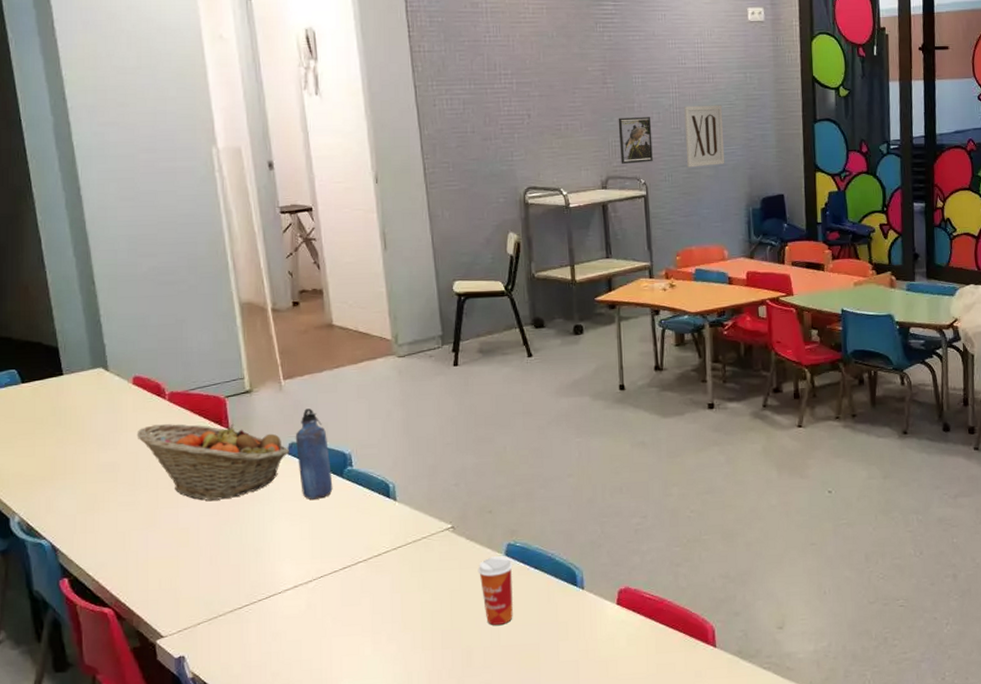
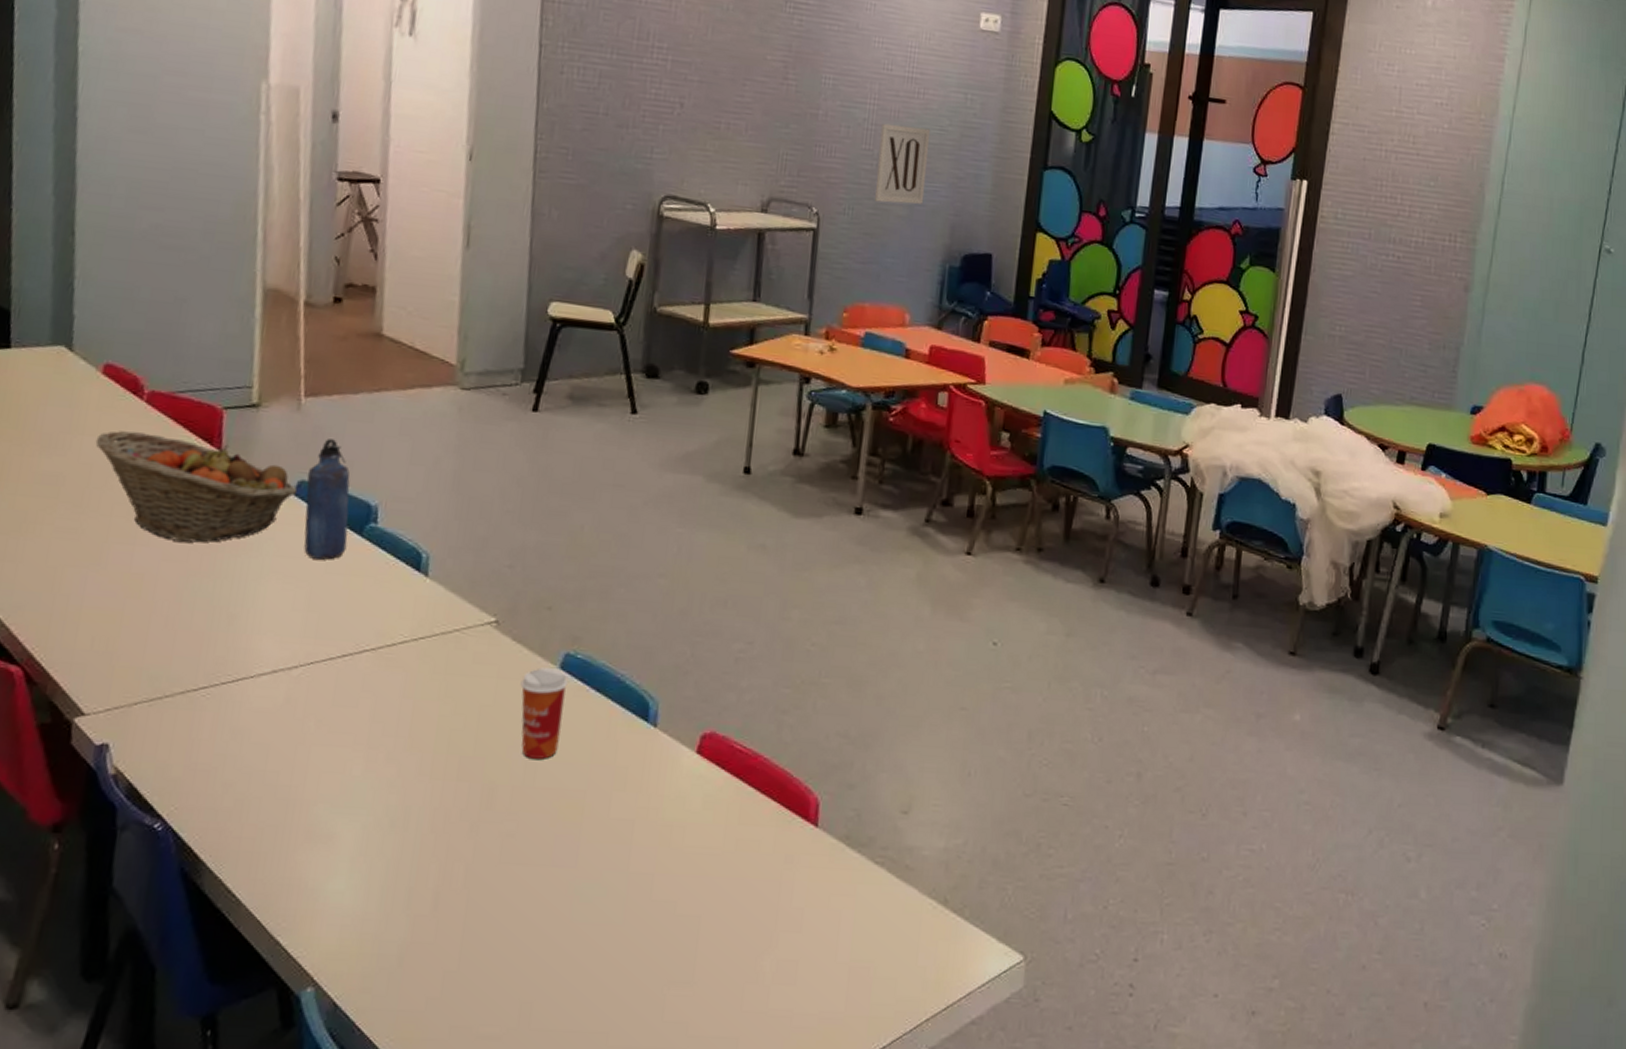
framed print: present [618,117,653,164] -> none [790,125,838,188]

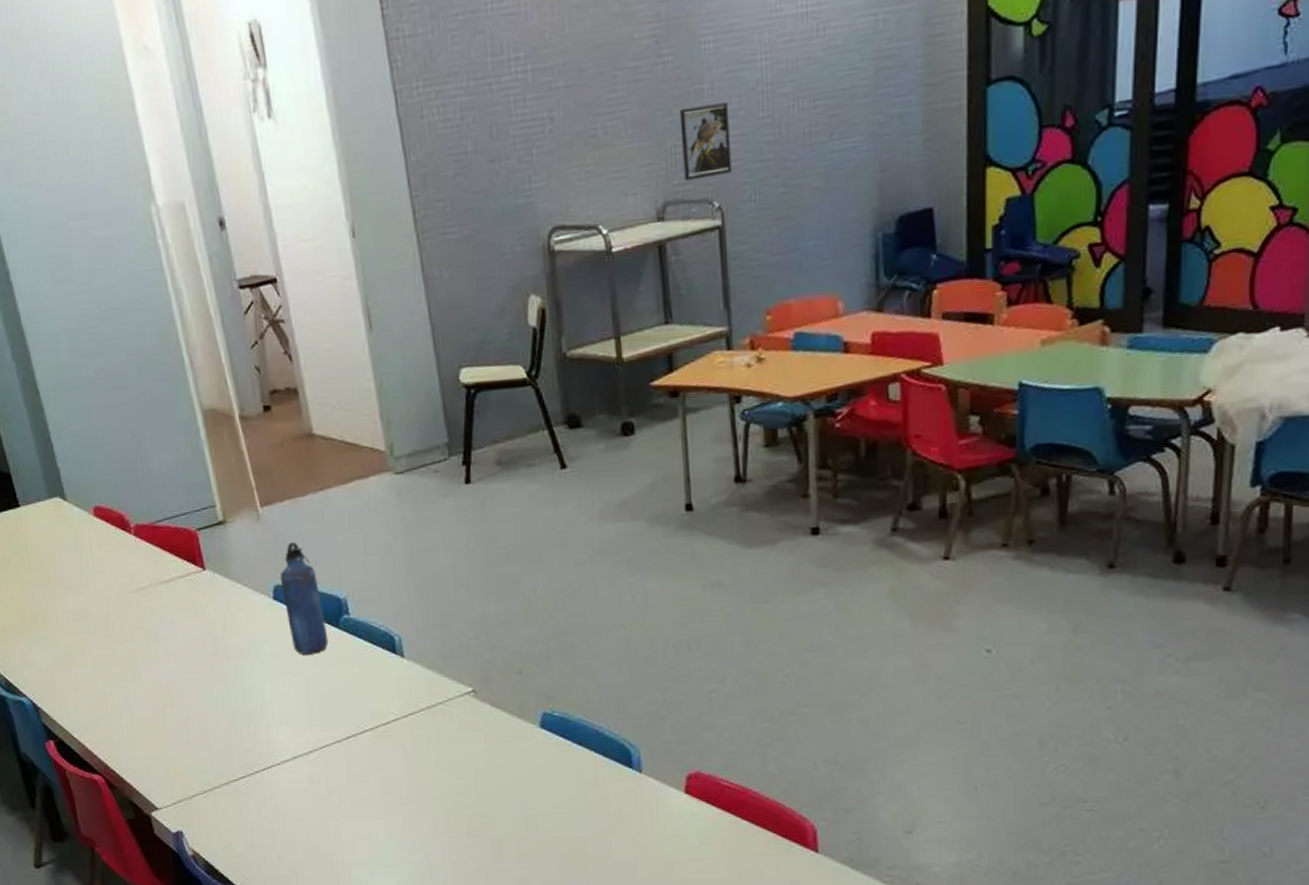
fruit basket: present [95,431,298,543] -> none [104,562,276,656]
paper cup: present [520,667,568,759] -> none [507,728,553,812]
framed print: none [790,125,838,188] -> present [679,103,732,181]
wall art: present [874,123,931,205] -> none [779,71,842,177]

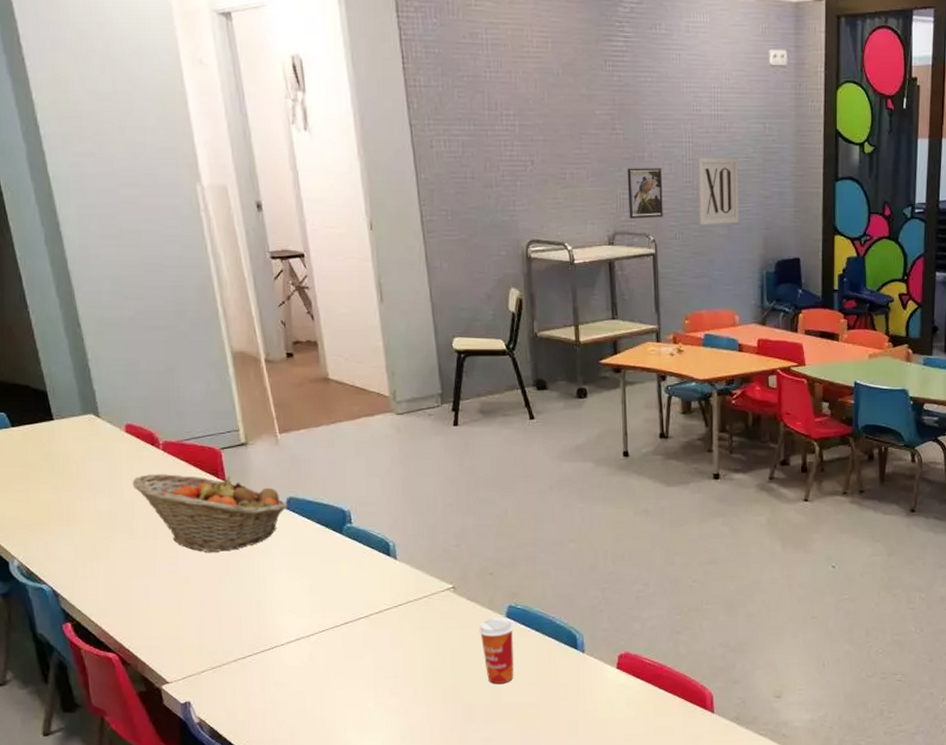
fruit basket: none [104,562,276,656] -> present [132,474,288,553]
water bottle: present [280,542,329,655] -> none [293,464,333,555]
paper cup: none [507,728,553,812] -> present [479,617,514,684]
wall art: none [779,71,842,177] -> present [697,157,739,225]

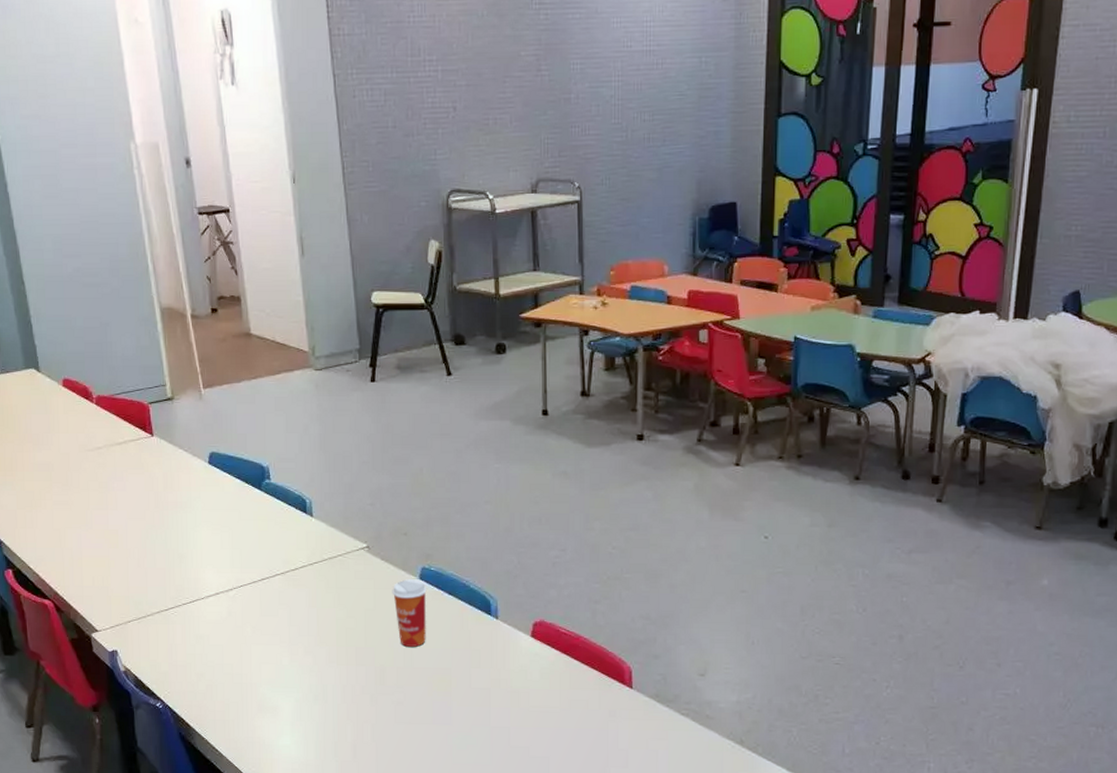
fruit basket: present [132,474,288,553] -> none [68,427,211,506]
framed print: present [627,168,663,219] -> none [552,110,589,165]
wall art: present [697,157,739,225] -> none [627,96,671,169]

